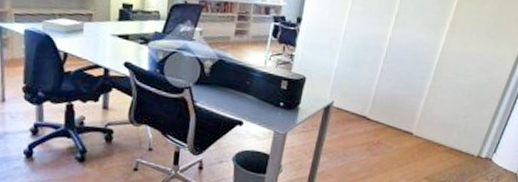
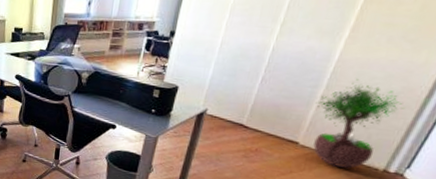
potted tree: none [423,71,490,156] -> present [312,79,404,168]

